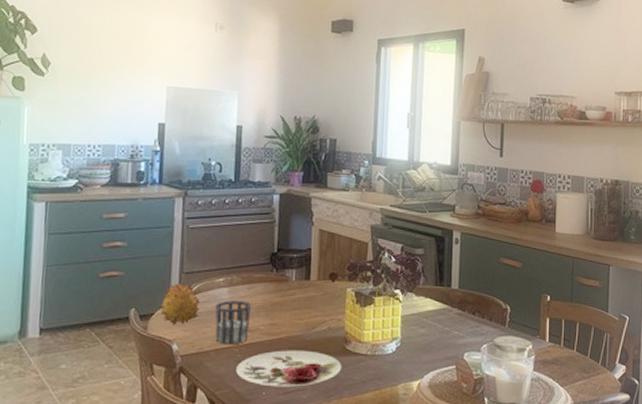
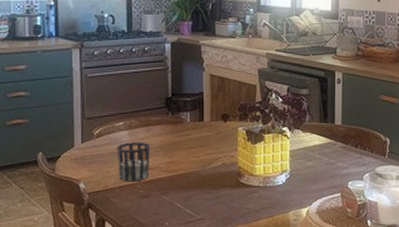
fruit: present [159,282,200,325] -> none [65,127,103,166]
plate: present [236,350,342,387] -> none [140,184,237,218]

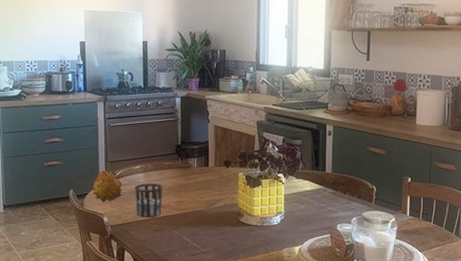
fruit: none [65,127,103,166] -> present [92,169,123,202]

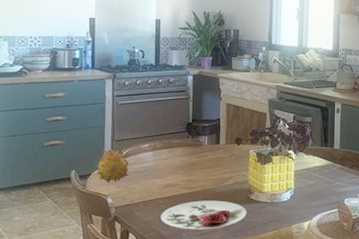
cup: present [134,183,162,217] -> none [142,162,171,196]
plate: none [154,222,237,250] -> present [161,200,247,230]

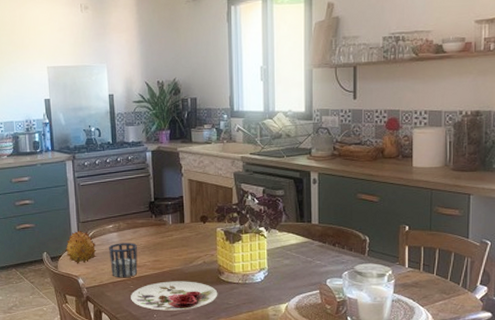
cup: none [142,162,171,196] -> present [108,243,138,277]

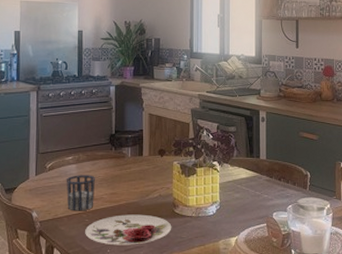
fruit: present [65,230,97,264] -> none [21,161,54,196]

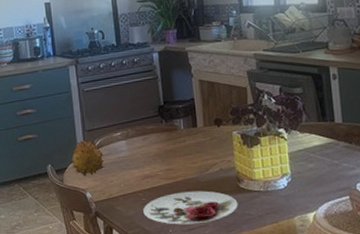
fruit: none [21,161,54,196] -> present [70,139,105,176]
cup: present [66,175,95,210] -> none [116,151,150,189]

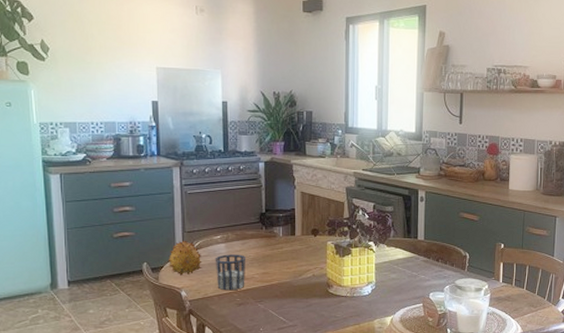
cup: none [116,151,150,189] -> present [215,254,245,290]
plate: present [143,190,238,225] -> none [237,294,326,324]

